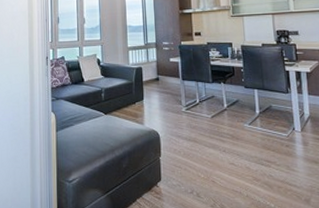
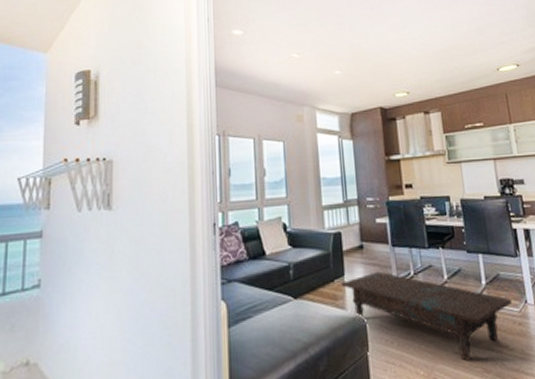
coffee table: none [140,98,282,171] -> present [341,271,513,361]

